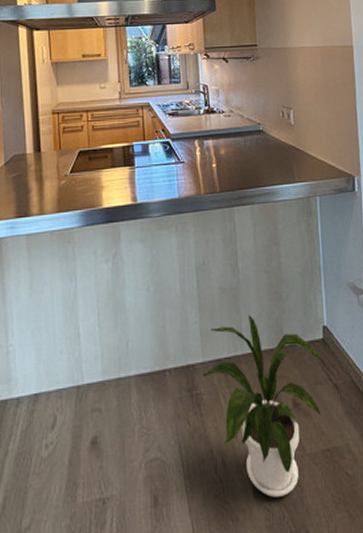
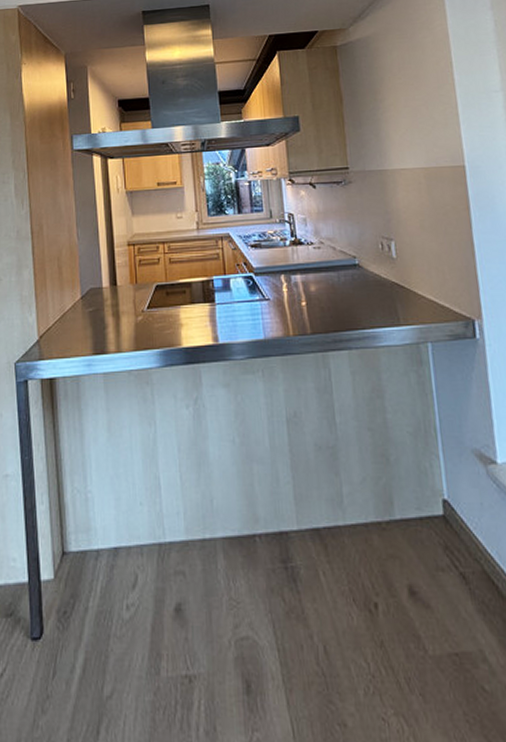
house plant: present [203,315,325,498] -> none [298,479,447,705]

